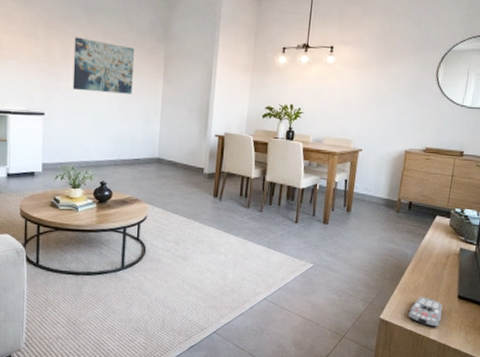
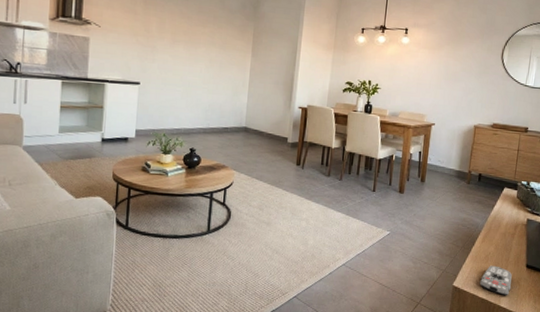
wall art: present [72,37,134,94] -> none [167,13,226,67]

